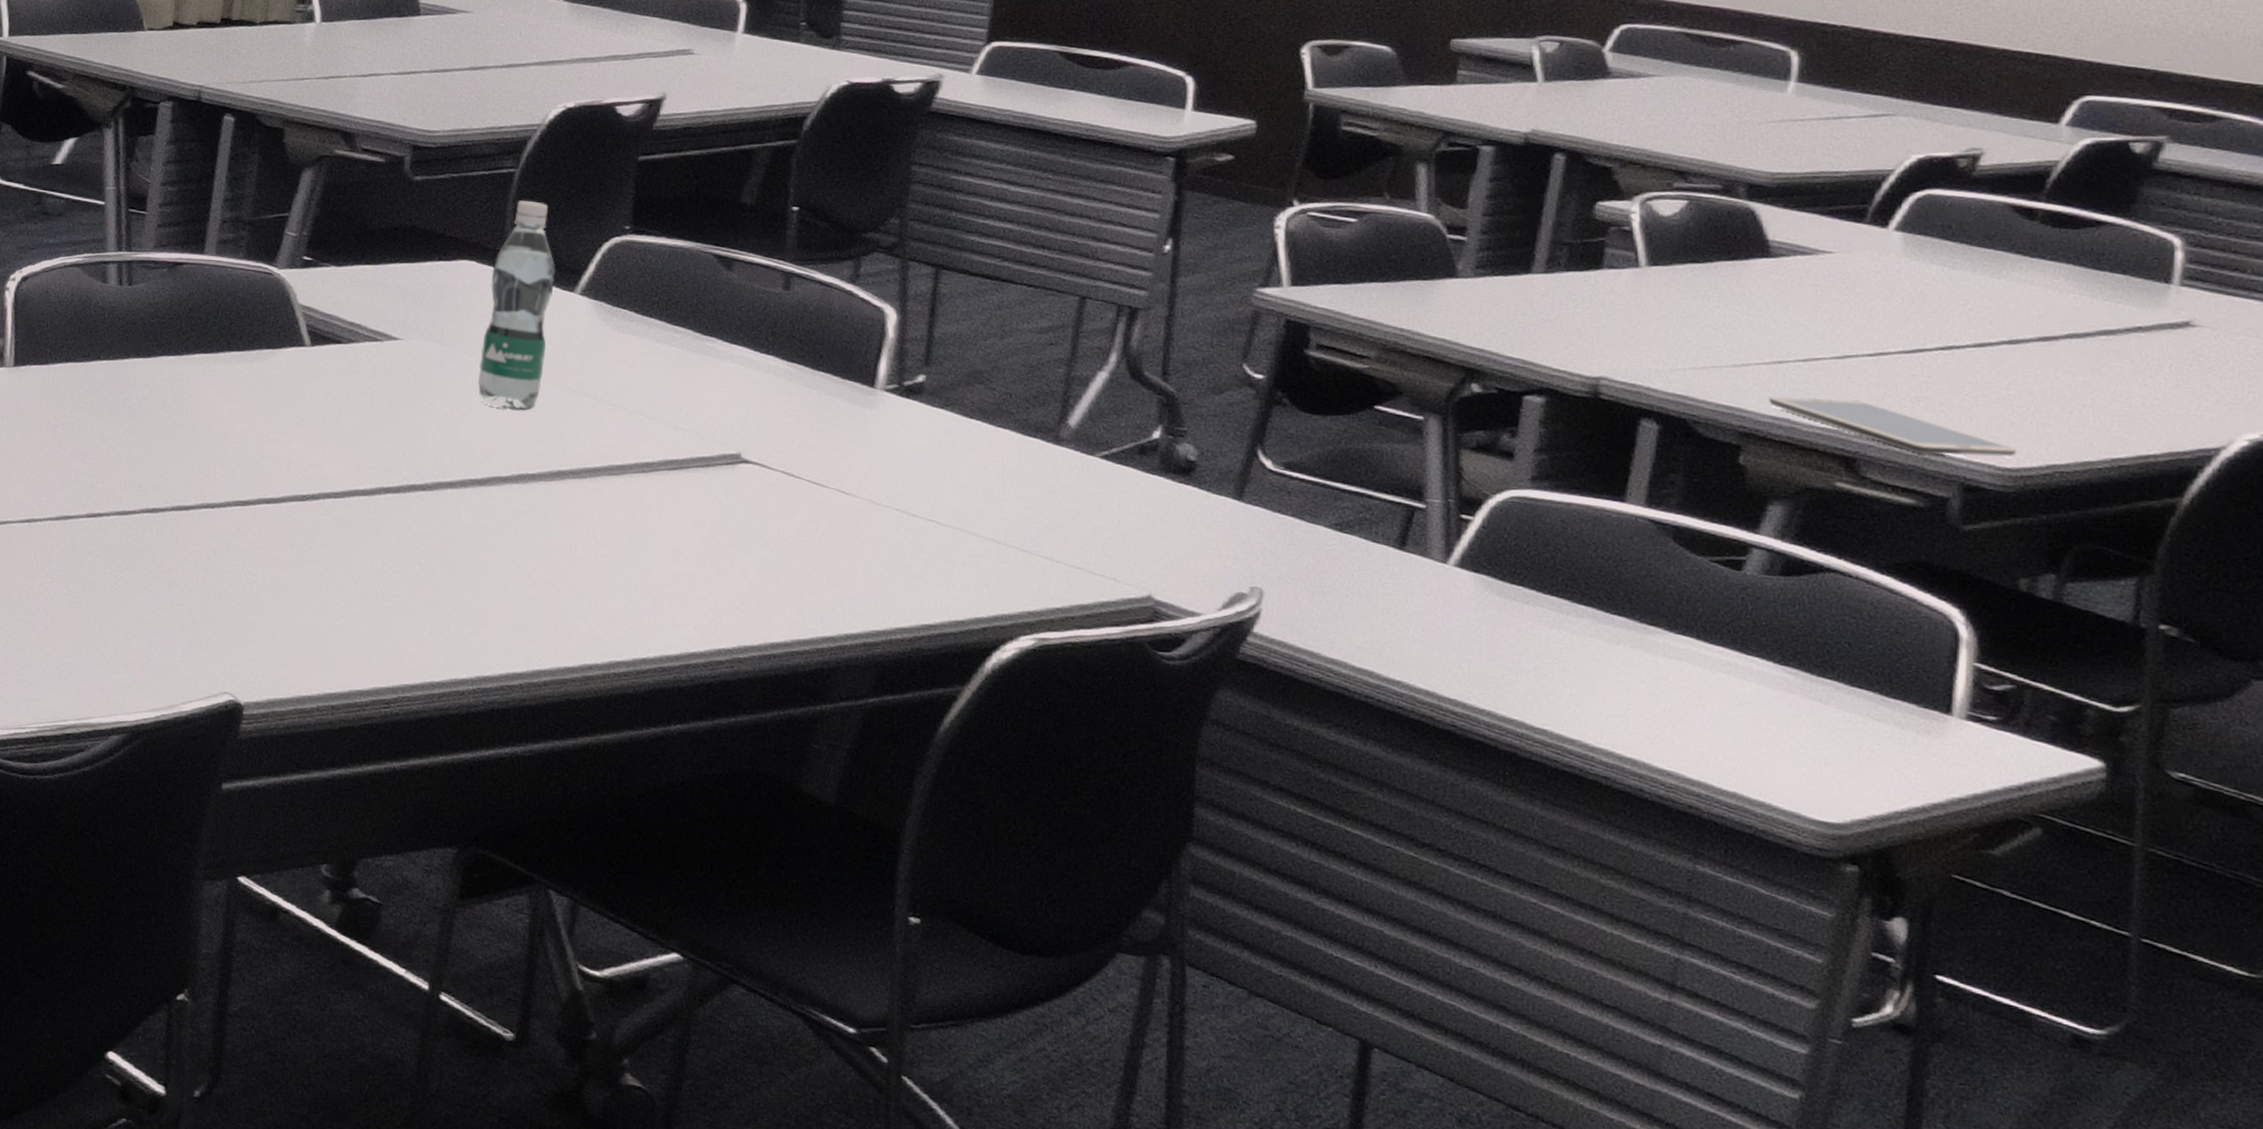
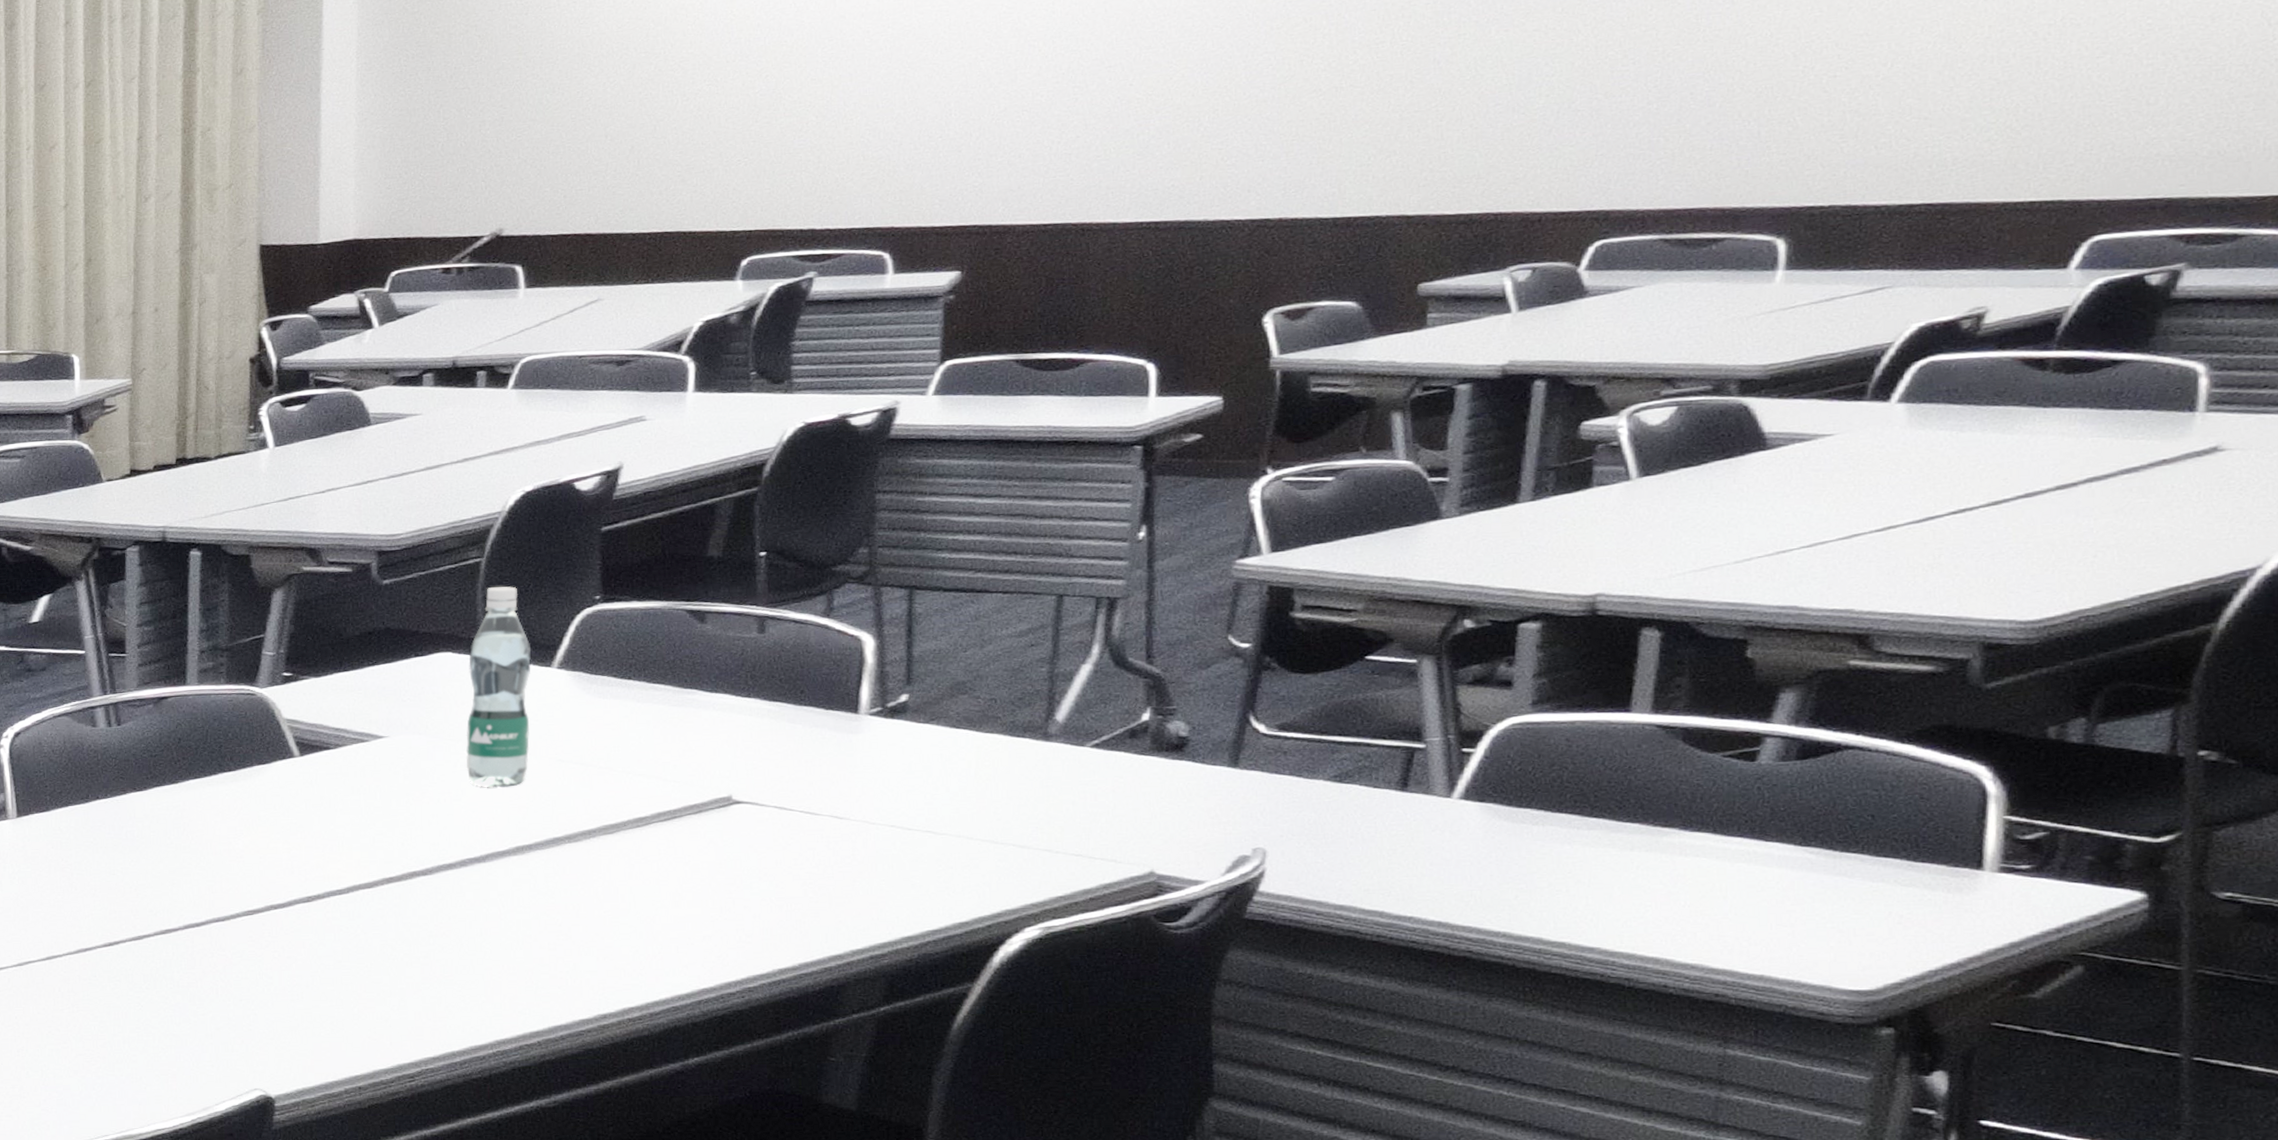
tablet: present [1769,396,2017,458] -> none [1774,577,2039,621]

